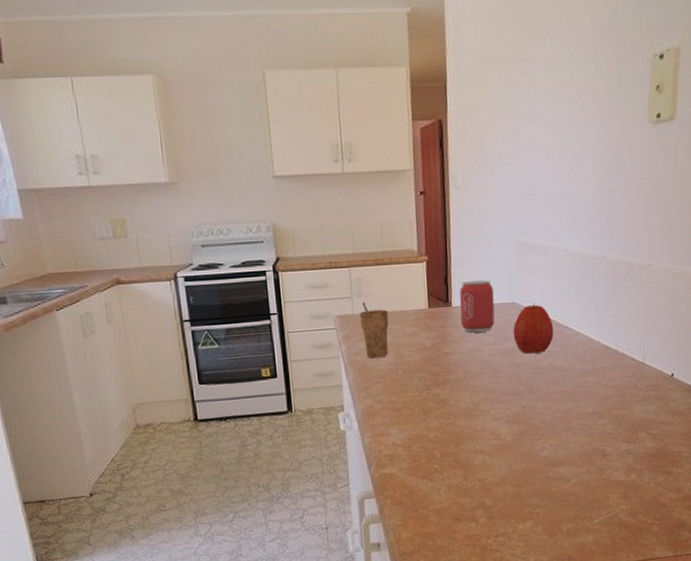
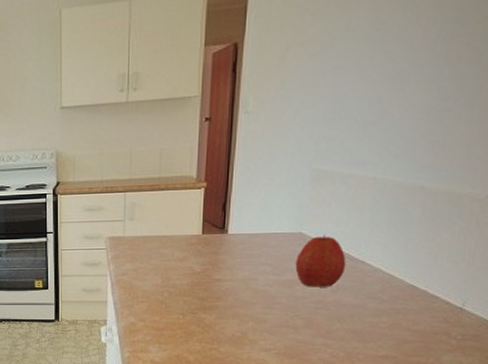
cup: present [359,302,389,358] -> none [130,226,159,279]
soda can: present [460,280,495,333] -> none [236,208,277,261]

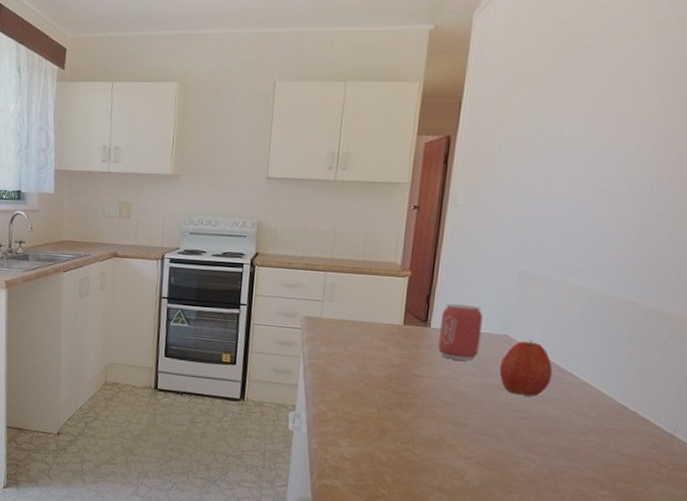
soda can: none [236,208,277,261] -> present [438,304,483,361]

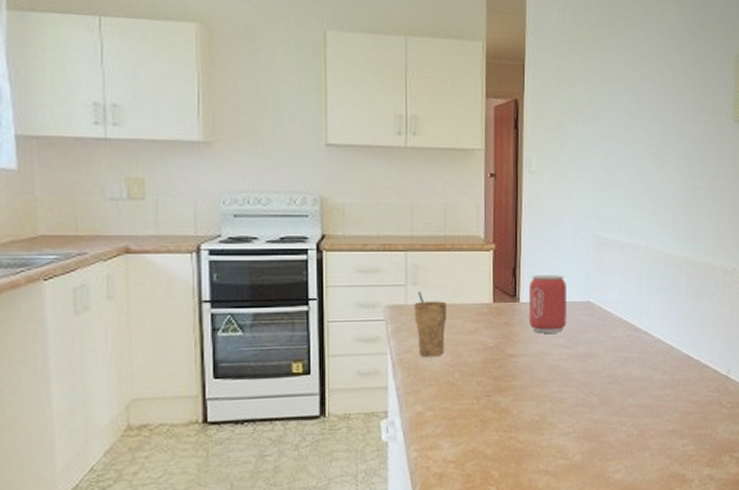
cup: none [327,308,358,366] -> present [414,292,447,357]
apple: present [499,339,553,397] -> none [586,303,632,361]

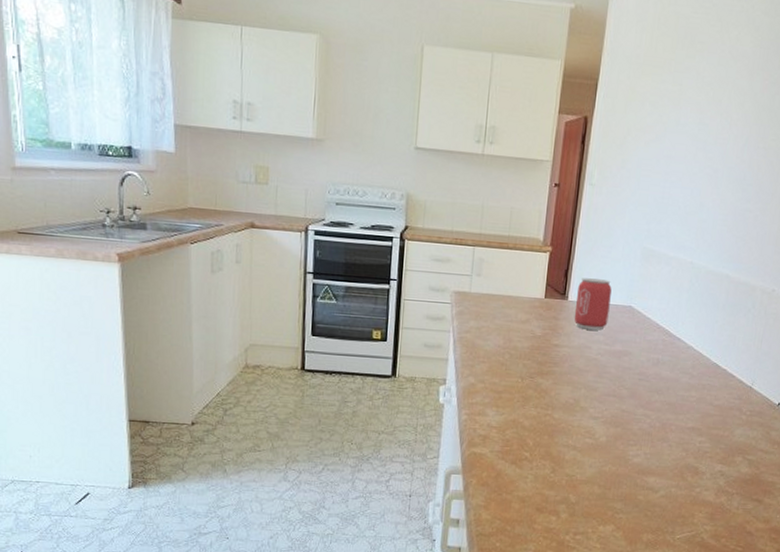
cup: present [414,292,447,357] -> none [475,282,504,339]

